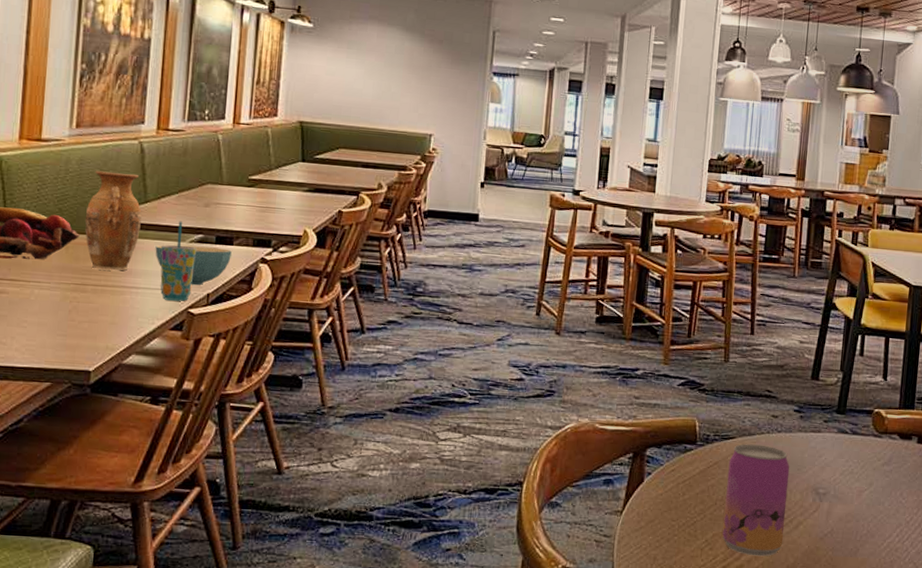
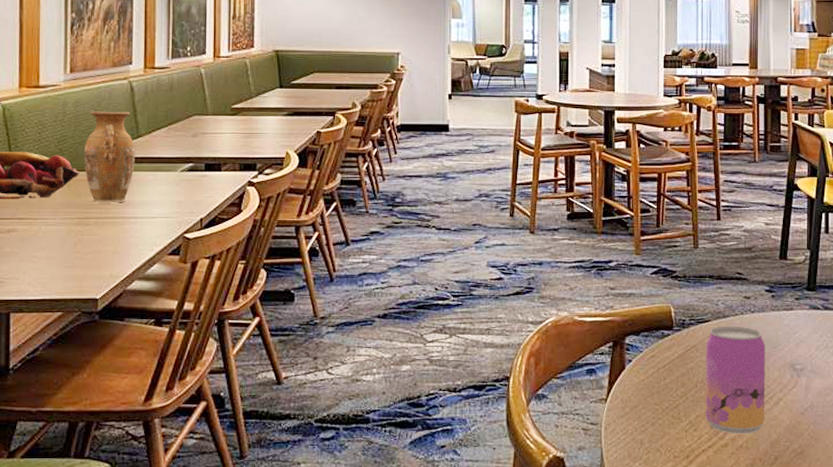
cereal bowl: present [155,245,232,286] -> none [150,175,220,212]
cup: present [160,221,196,301] -> none [155,152,187,227]

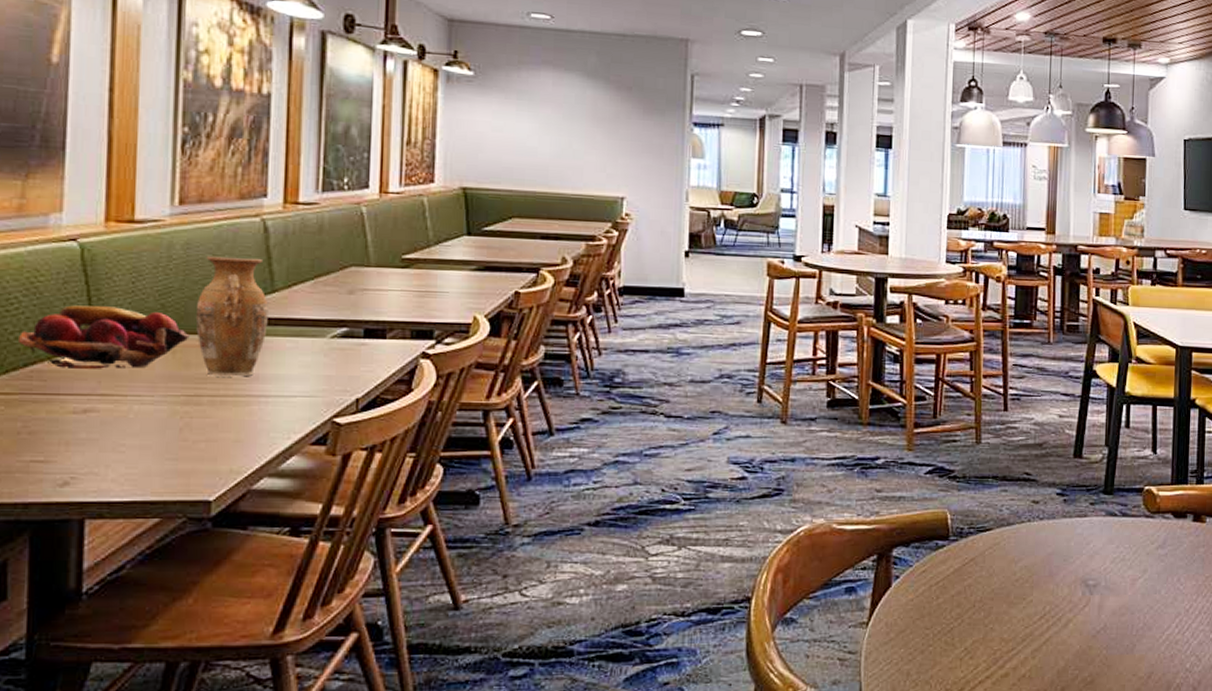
beer can: present [705,326,766,434] -> none [983,535,1055,662]

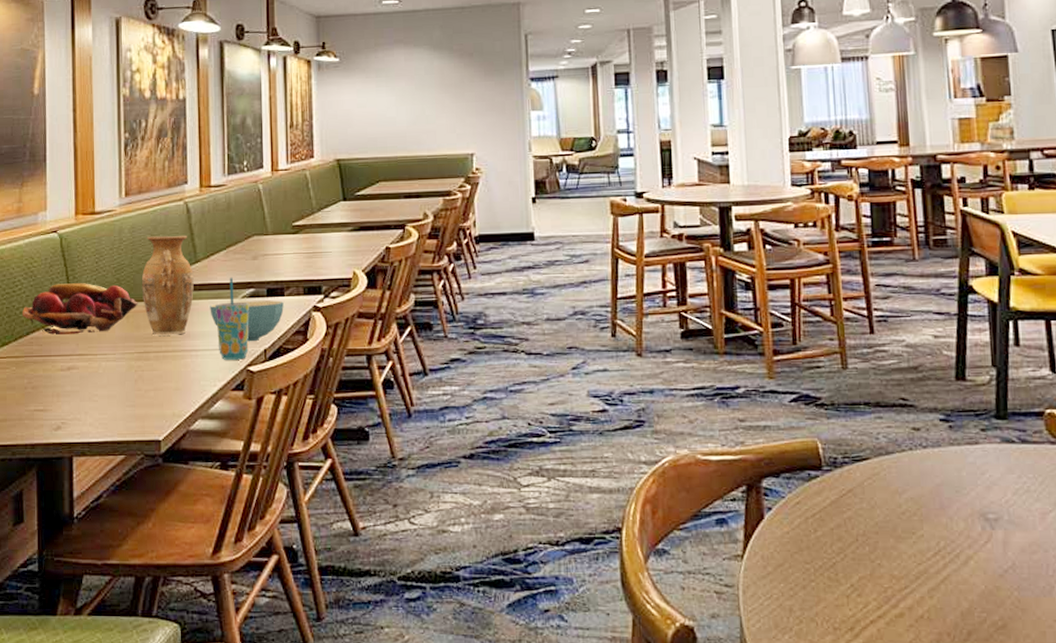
cereal bowl: none [287,342,385,390] -> present [210,300,284,342]
cup: none [295,312,340,409] -> present [216,277,249,360]

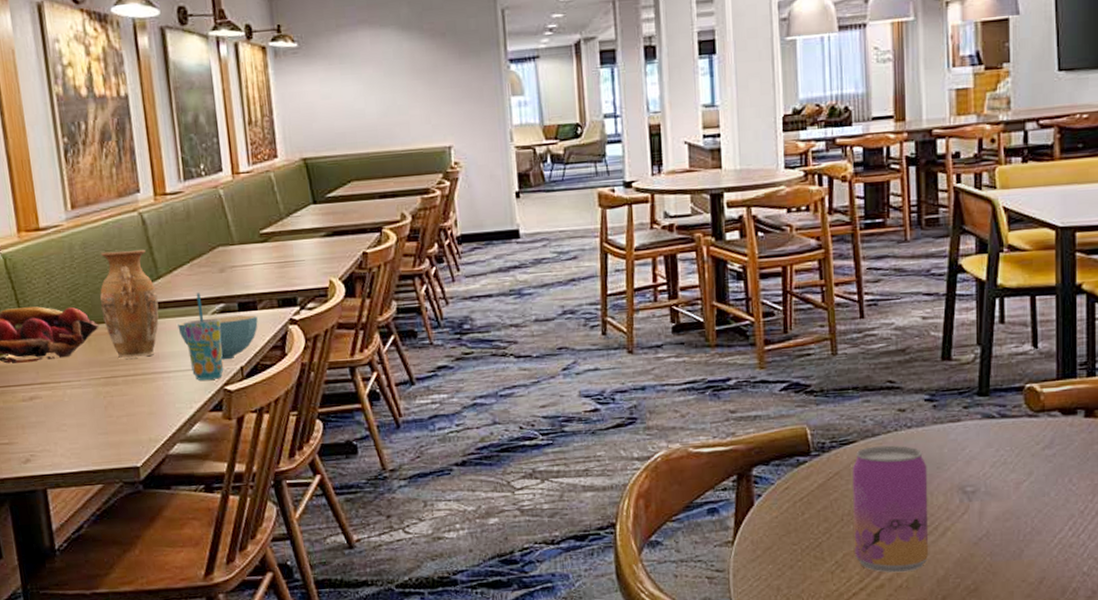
beer can: none [866,465,951,602] -> present [852,445,929,573]

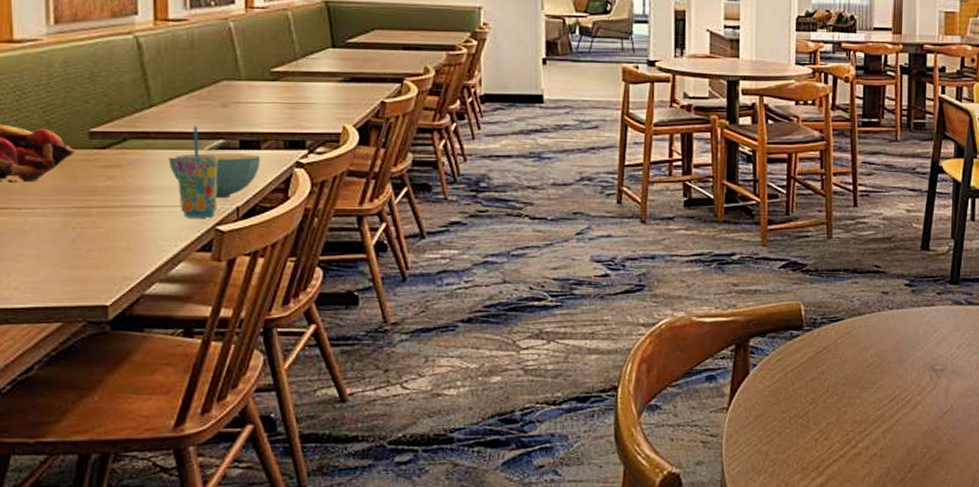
vase: present [100,249,159,359] -> none [78,73,148,189]
beer can: present [852,445,929,573] -> none [837,324,904,442]

